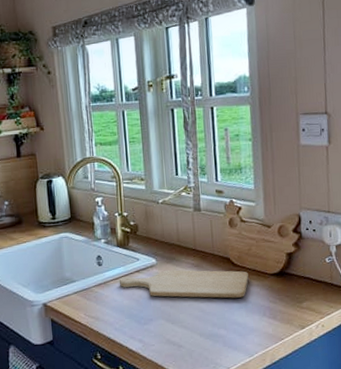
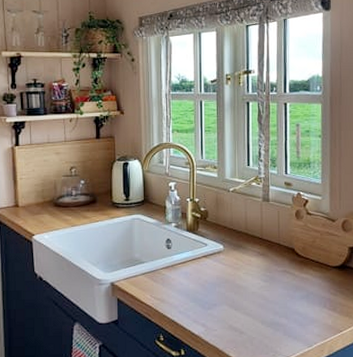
chopping board: present [119,270,249,299] -> none [186,256,312,288]

